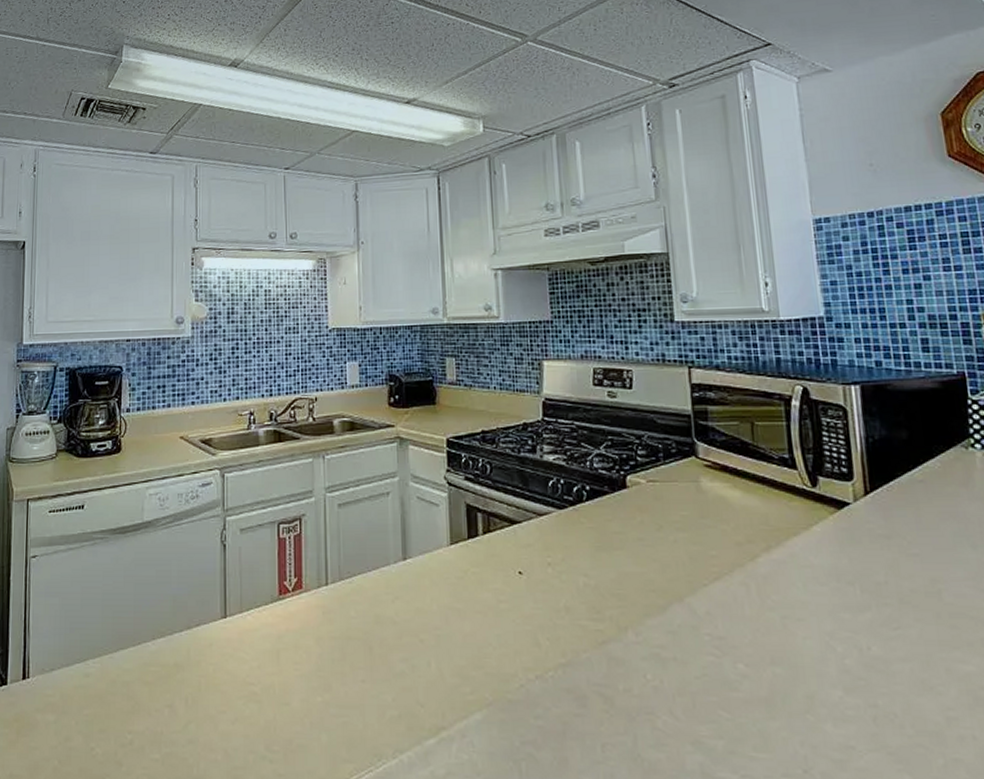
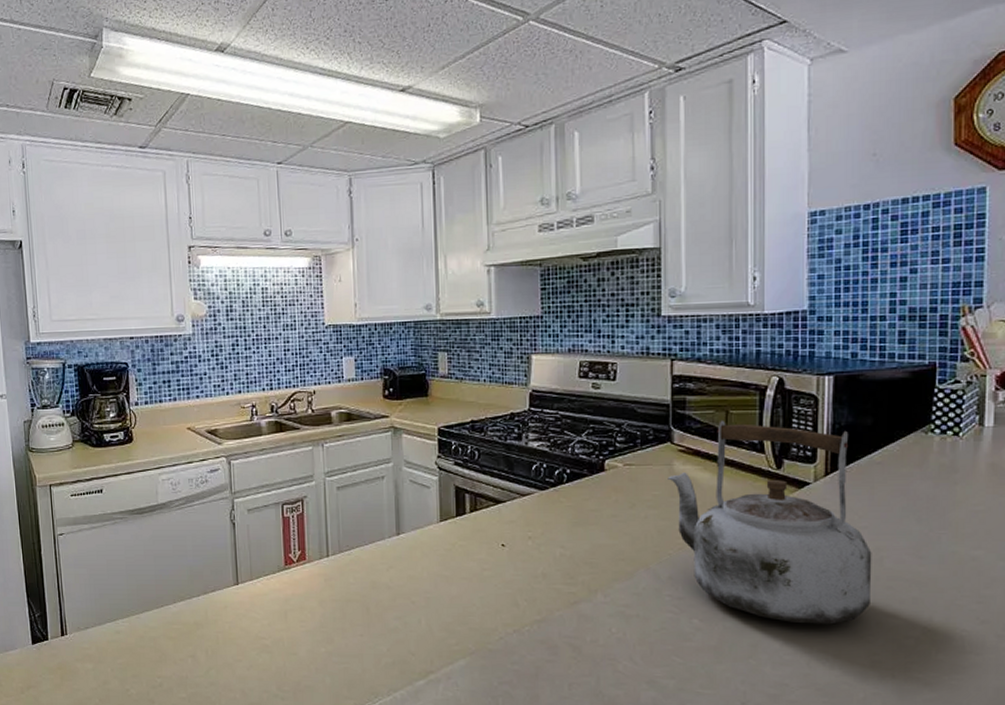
kettle: none [695,432,935,671] -> present [668,420,872,625]

